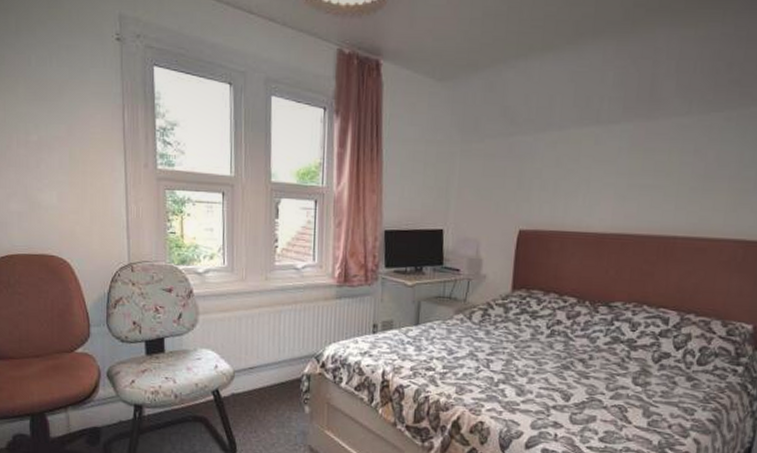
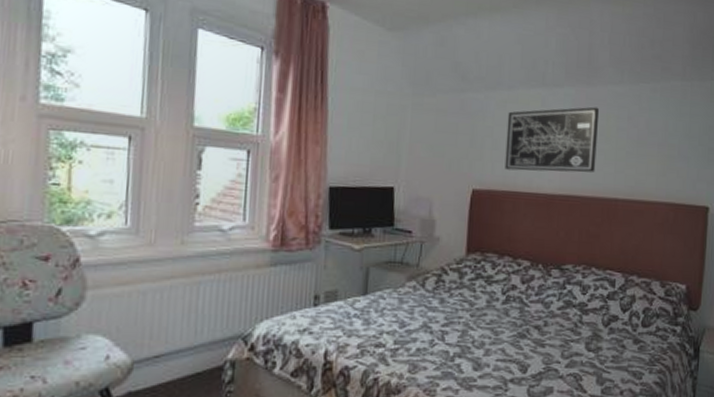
wall art: none [553,141,661,211] -> present [504,106,600,173]

